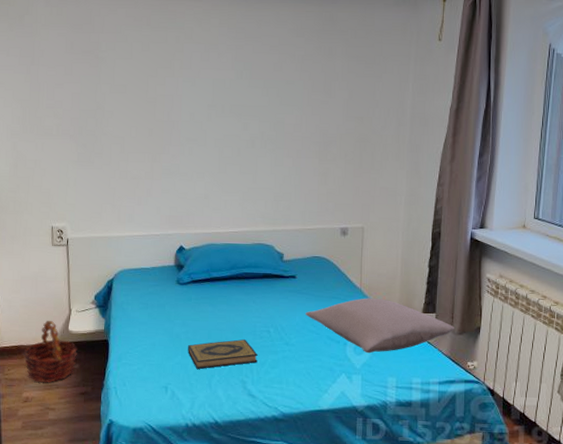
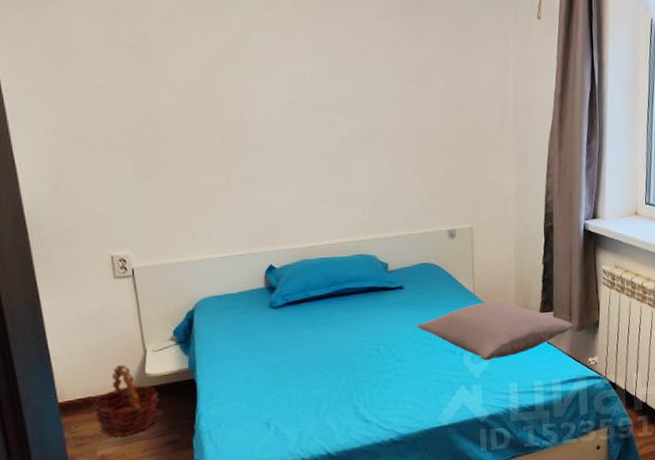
hardback book: present [188,339,258,369] -> none [289,361,369,399]

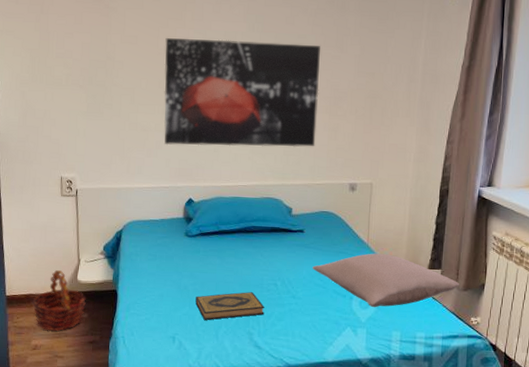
wall art: none [221,80,407,207] -> present [163,38,320,147]
hardback book: none [289,361,369,399] -> present [195,292,265,320]

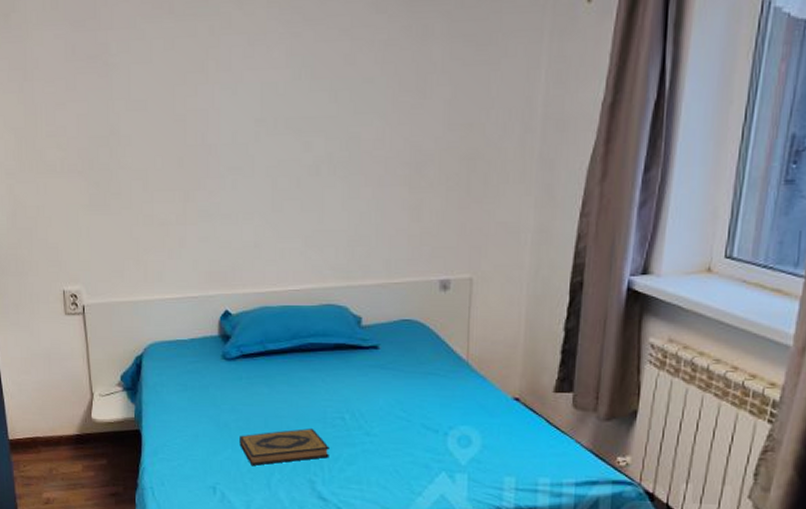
basket: present [31,269,86,332] -> none [39,406,104,482]
wall art: present [163,38,320,147] -> none [183,91,394,243]
pillow: present [312,253,460,308] -> none [392,373,601,446]

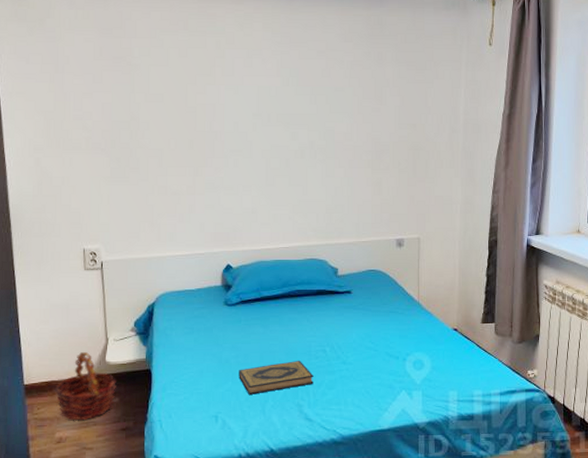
basket: none [39,406,104,482] -> present [54,351,116,421]

